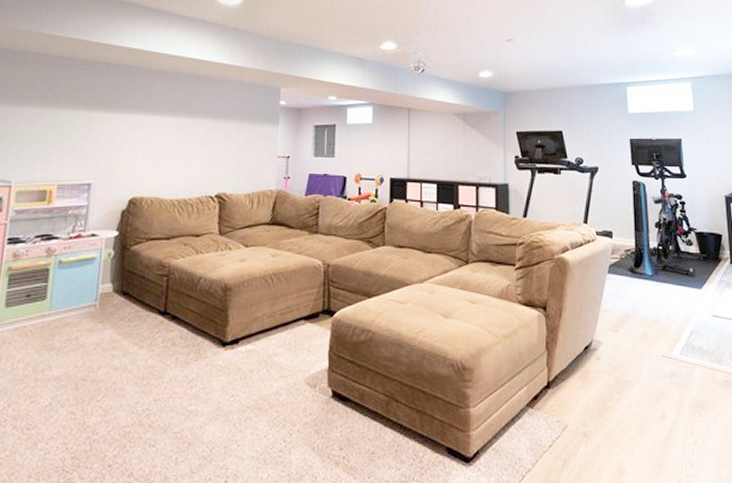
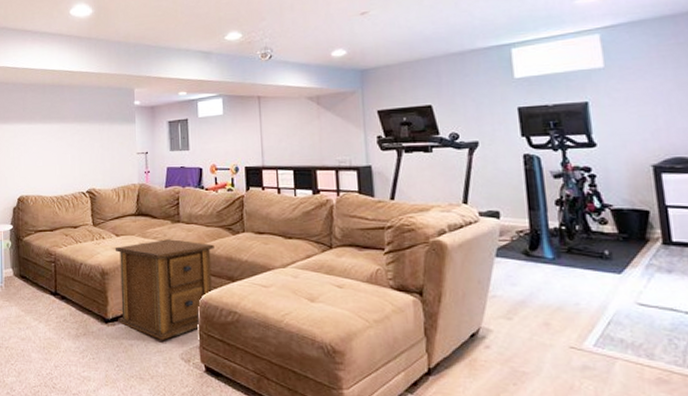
side table: none [238,251,353,364] -> present [114,239,214,340]

